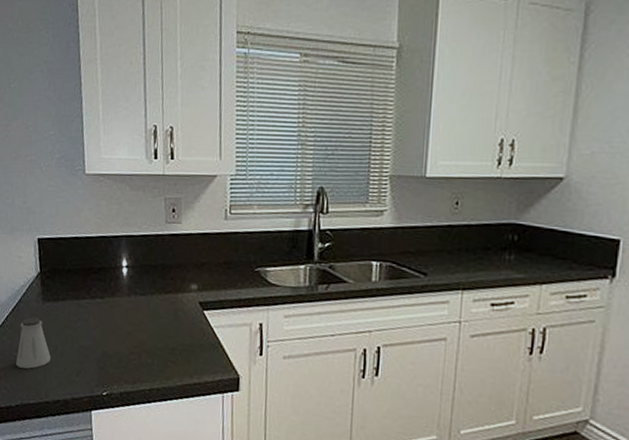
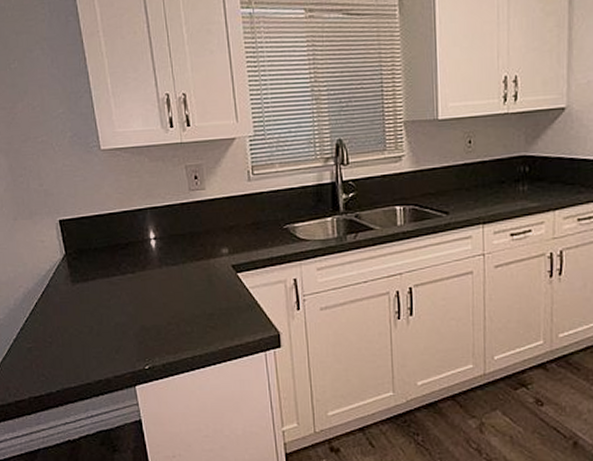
saltshaker: present [16,317,50,369] -> none [51,300,87,353]

